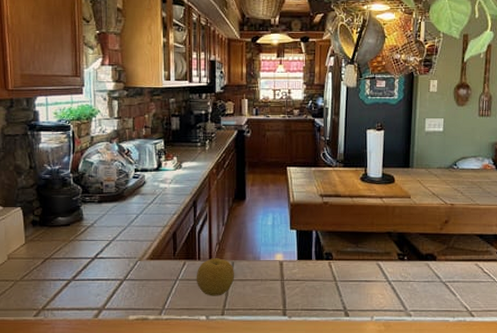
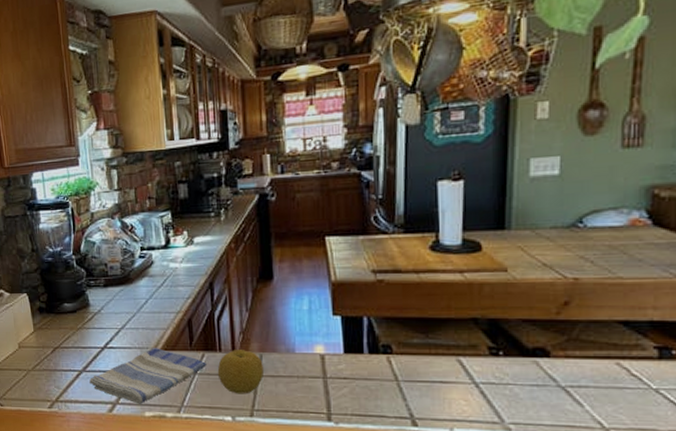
dish towel: none [78,258,187,309] -> present [89,348,206,404]

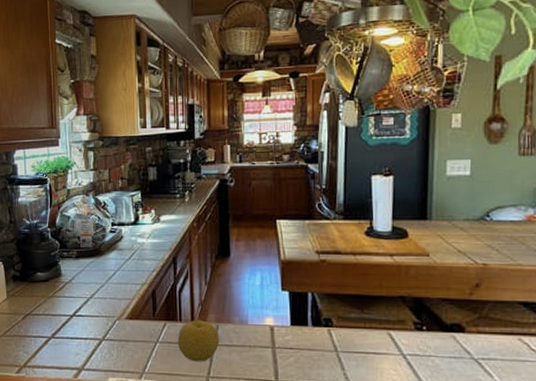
dish towel: present [89,348,206,404] -> none [57,317,167,370]

